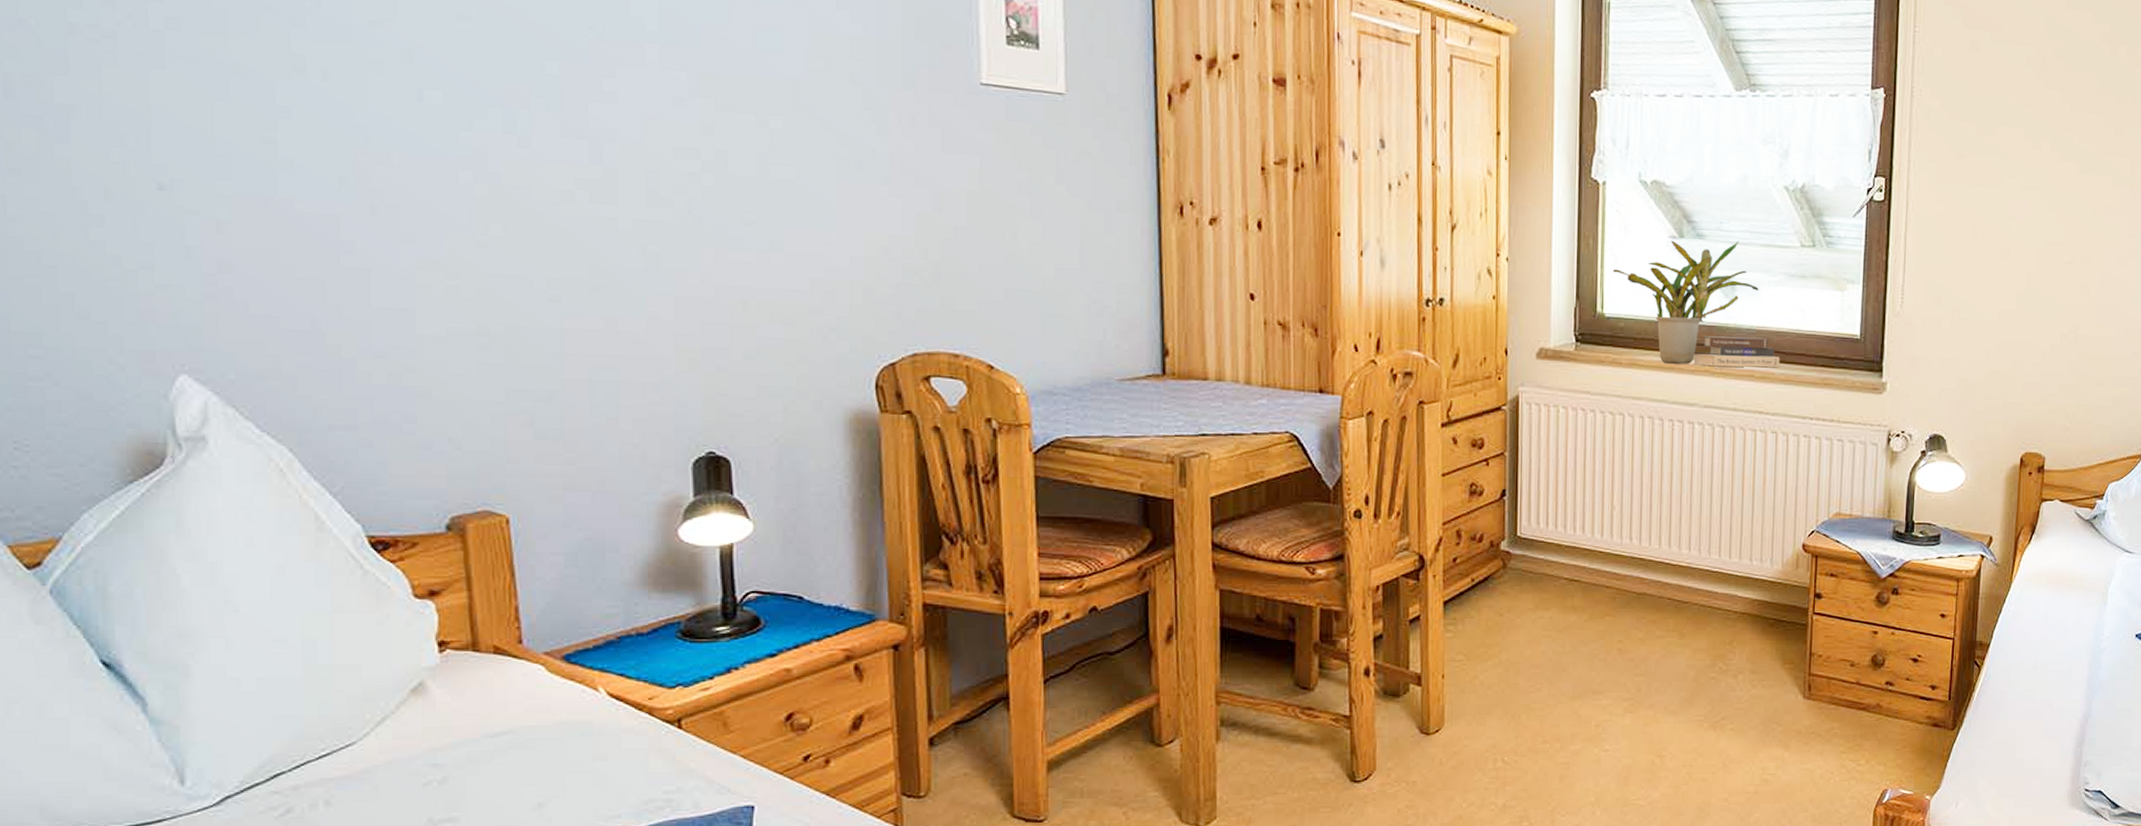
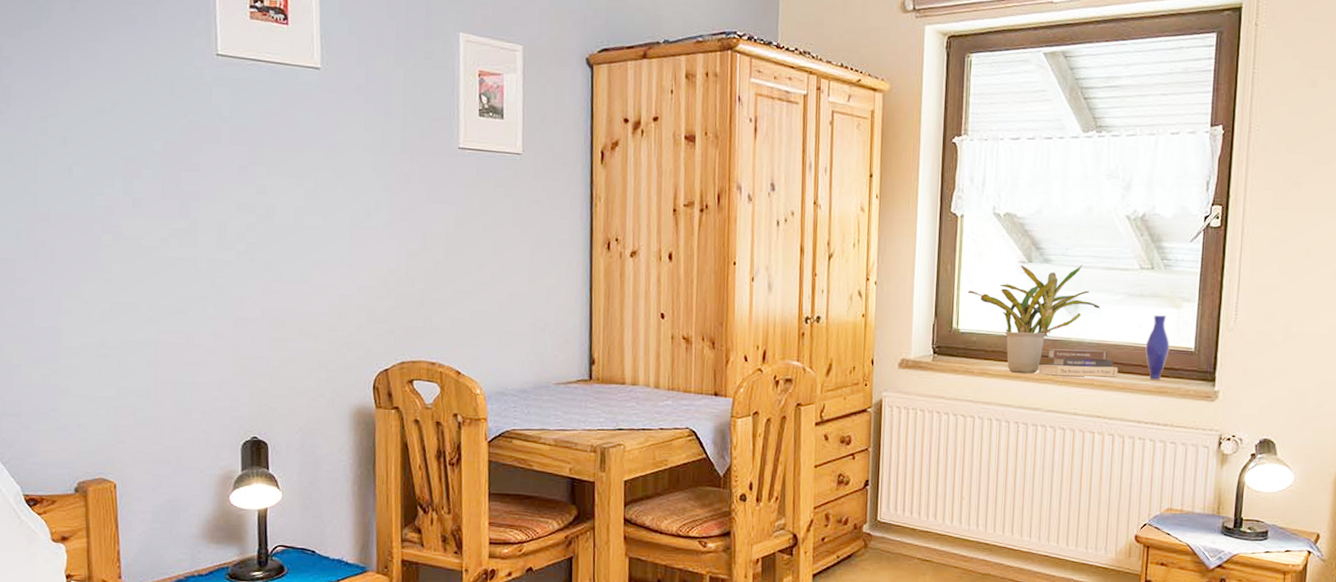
vase: none [1808,298,1834,370] -> present [1145,315,1170,380]

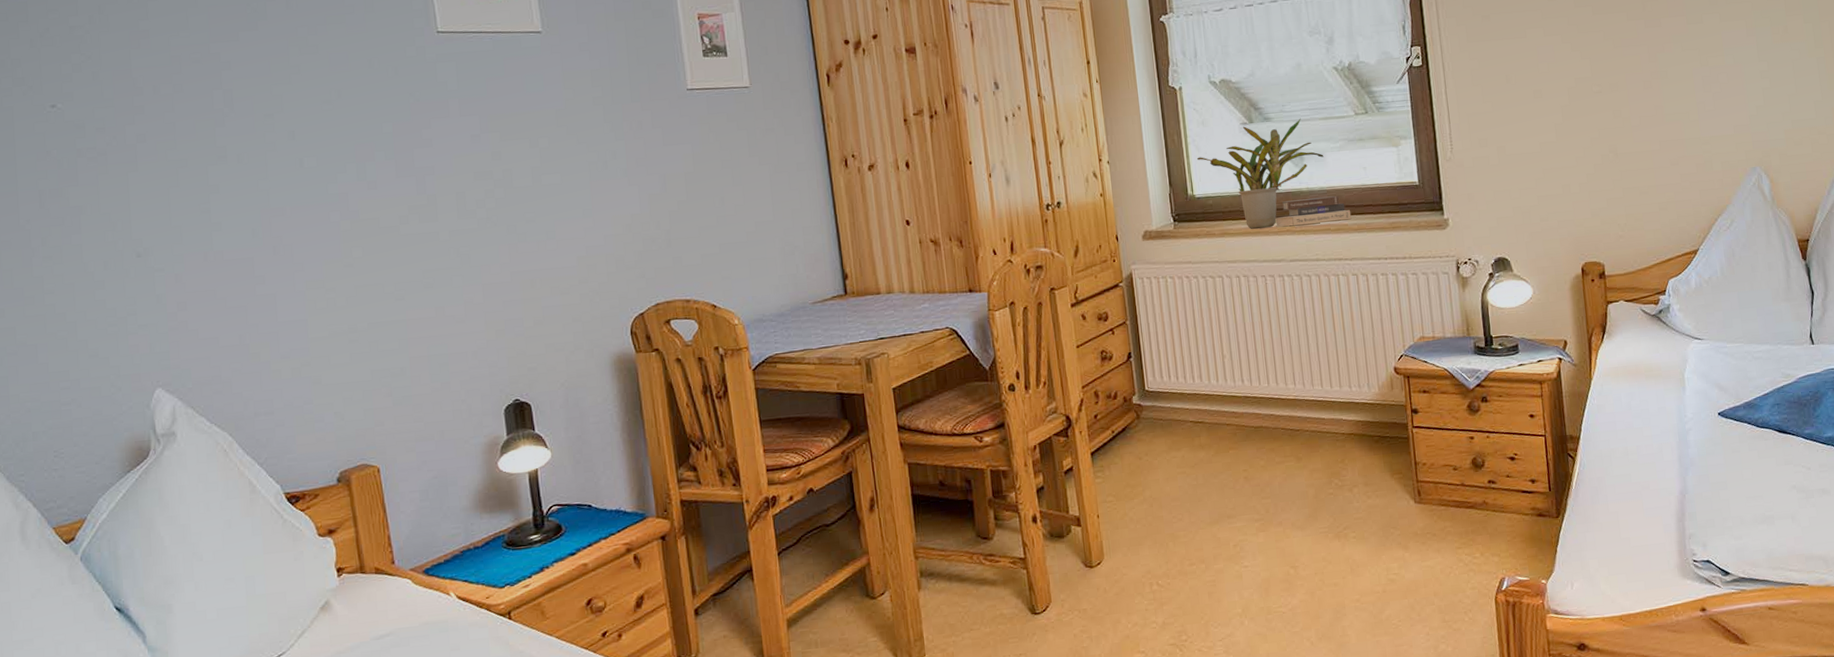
vase: present [1145,315,1170,380] -> none [1372,155,1396,217]

